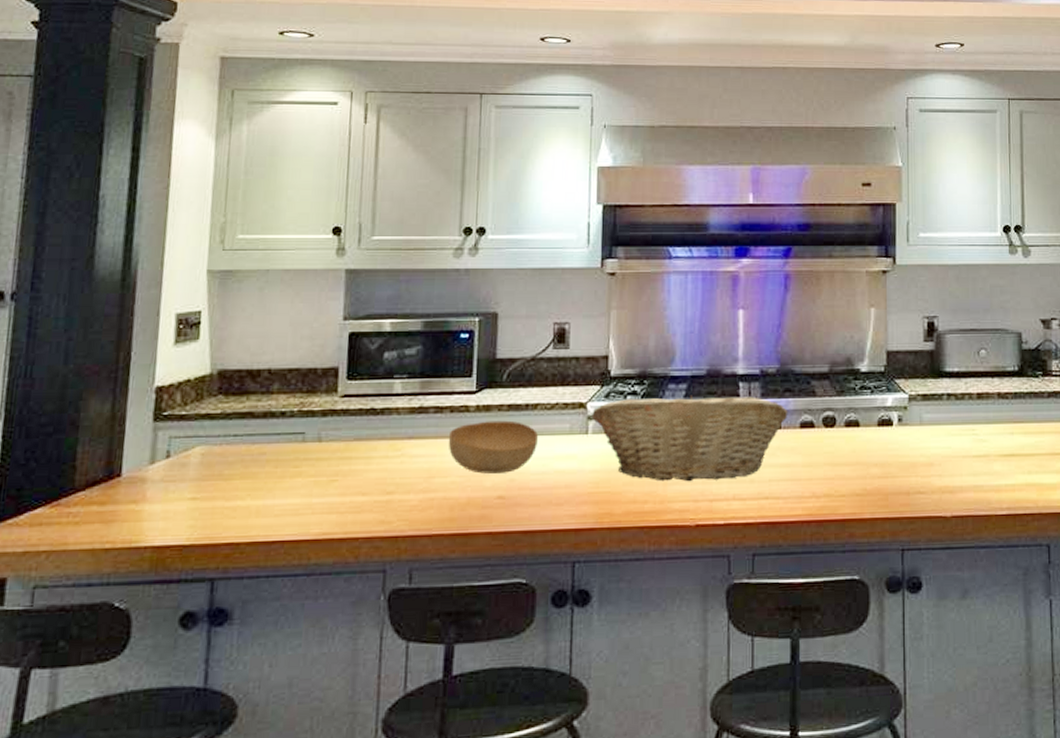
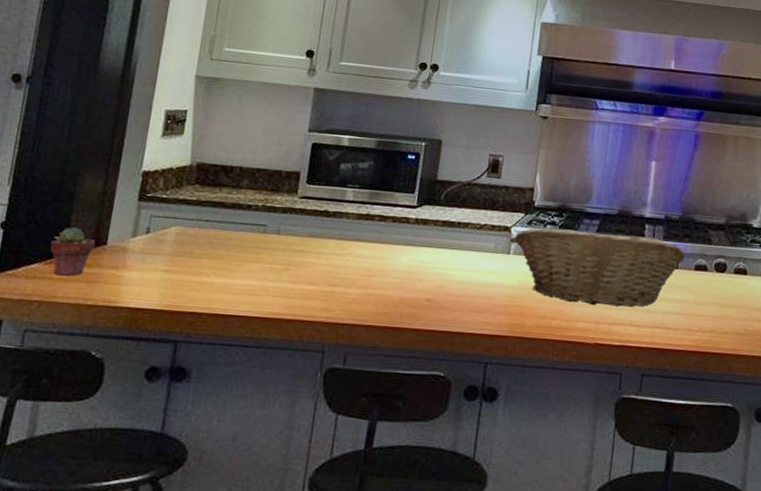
potted succulent: none [55,460,108,518] -> present [50,227,96,276]
bowl: present [448,420,539,474] -> none [388,233,467,280]

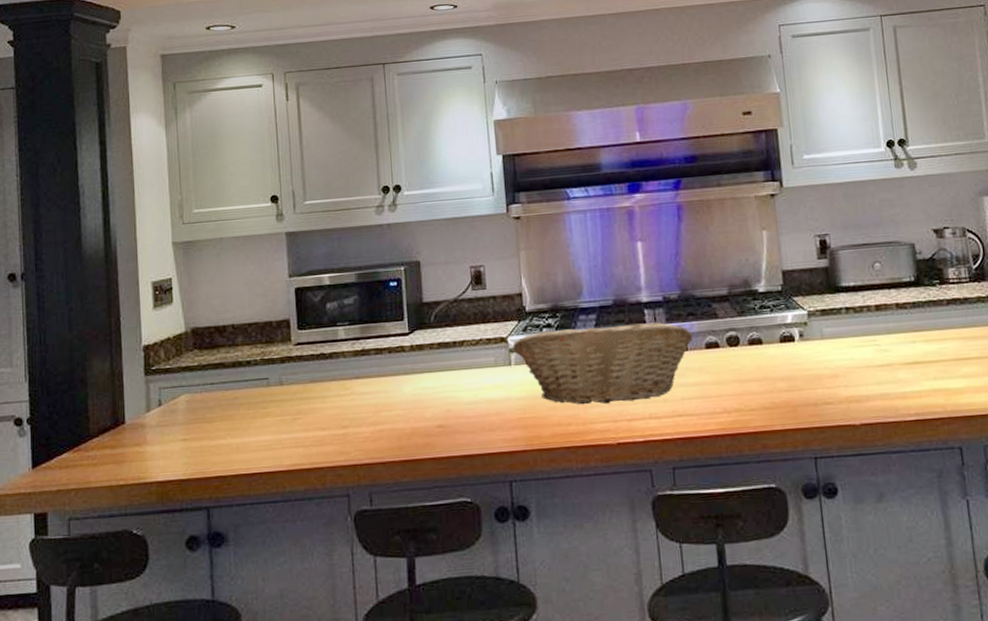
potted succulent: present [50,227,96,276] -> none [74,412,115,461]

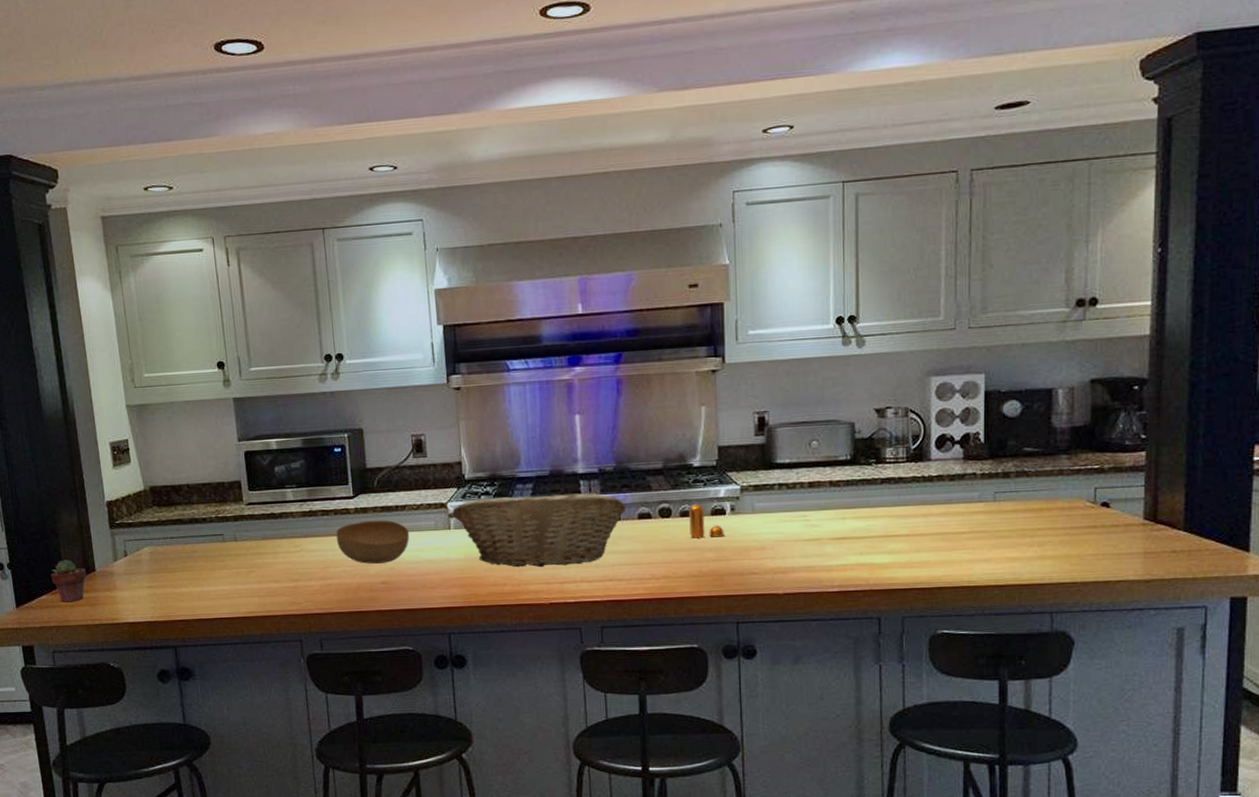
potted succulent: none [74,412,115,461] -> present [51,559,87,603]
bowl: none [389,357,468,406] -> present [336,520,410,564]
pepper shaker: none [757,330,795,368] -> present [689,503,724,538]

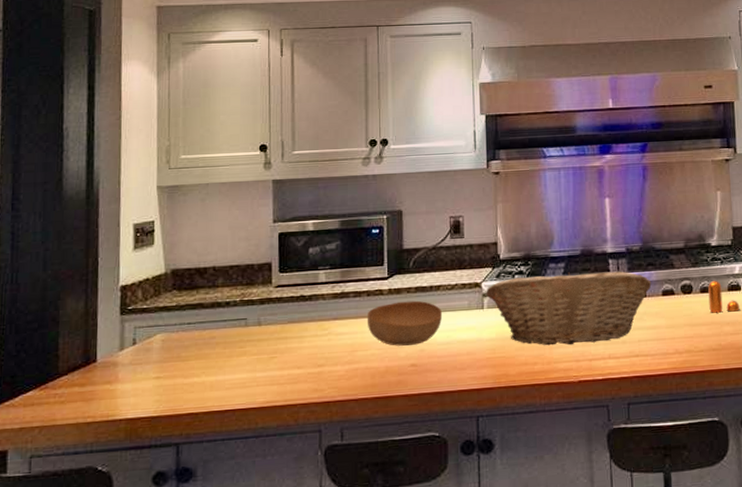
potted succulent: present [51,559,87,603] -> none [42,350,86,399]

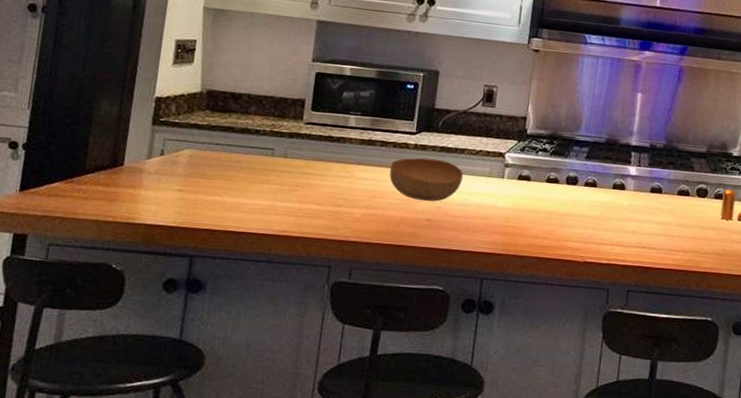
fruit basket: present [486,271,652,346] -> none [508,154,670,229]

